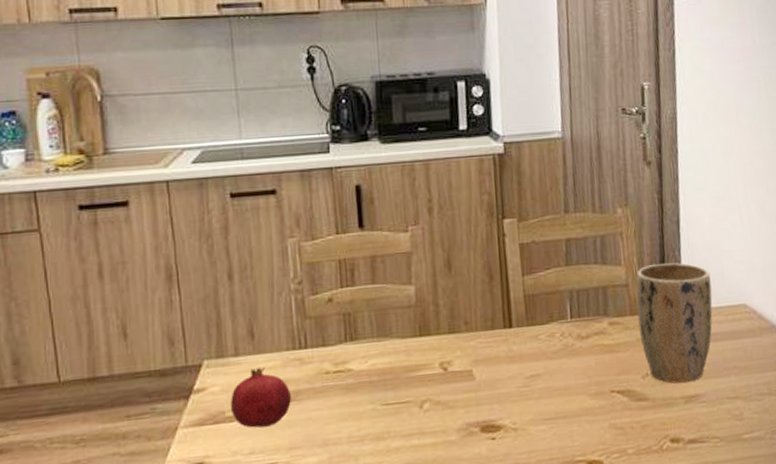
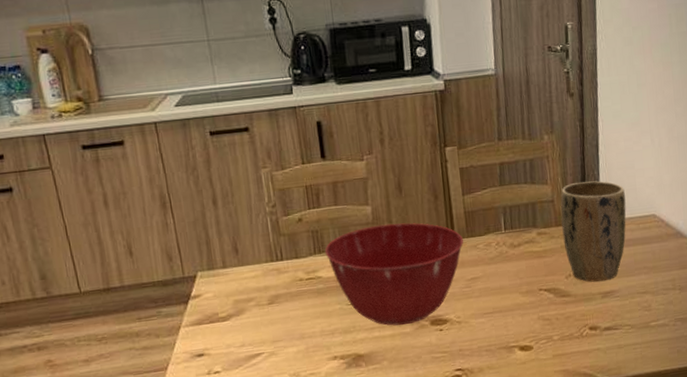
fruit: present [231,367,291,428] -> none [222,277,272,326]
mixing bowl: none [357,306,522,432] -> present [324,223,463,326]

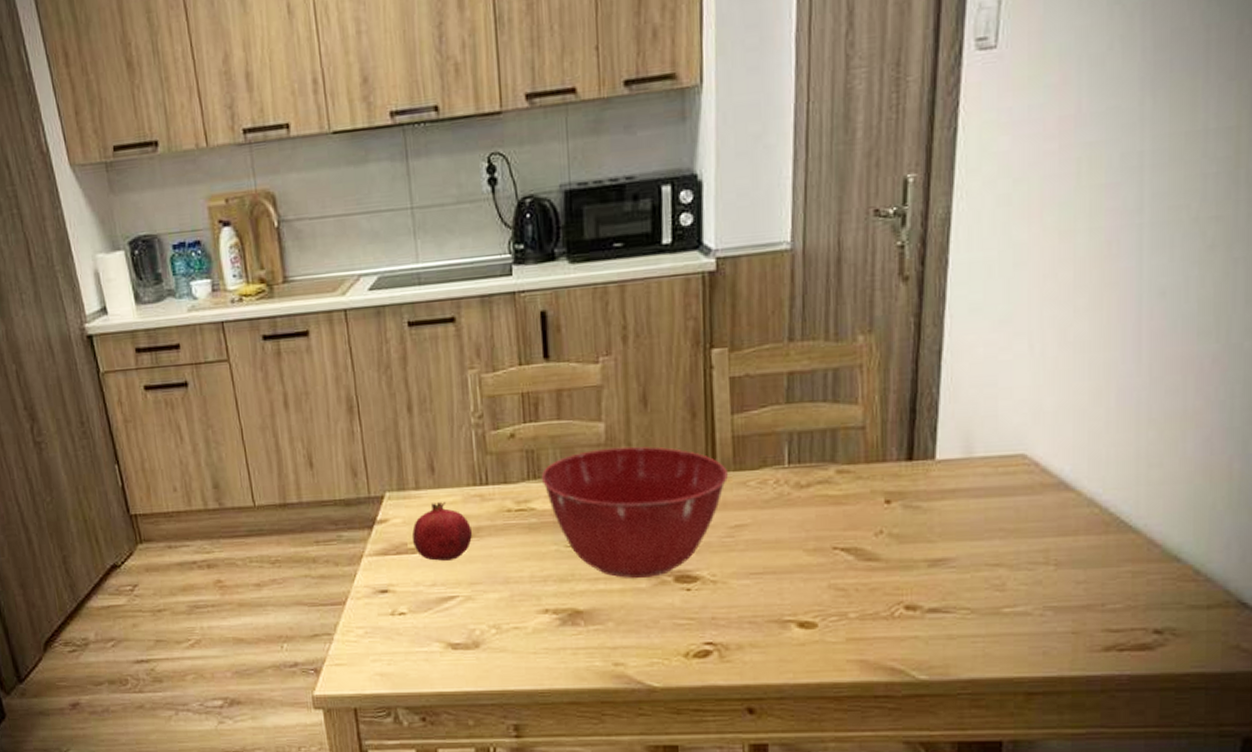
fruit: none [222,277,272,326] -> present [412,502,472,561]
plant pot: present [560,180,626,282] -> none [874,402,978,544]

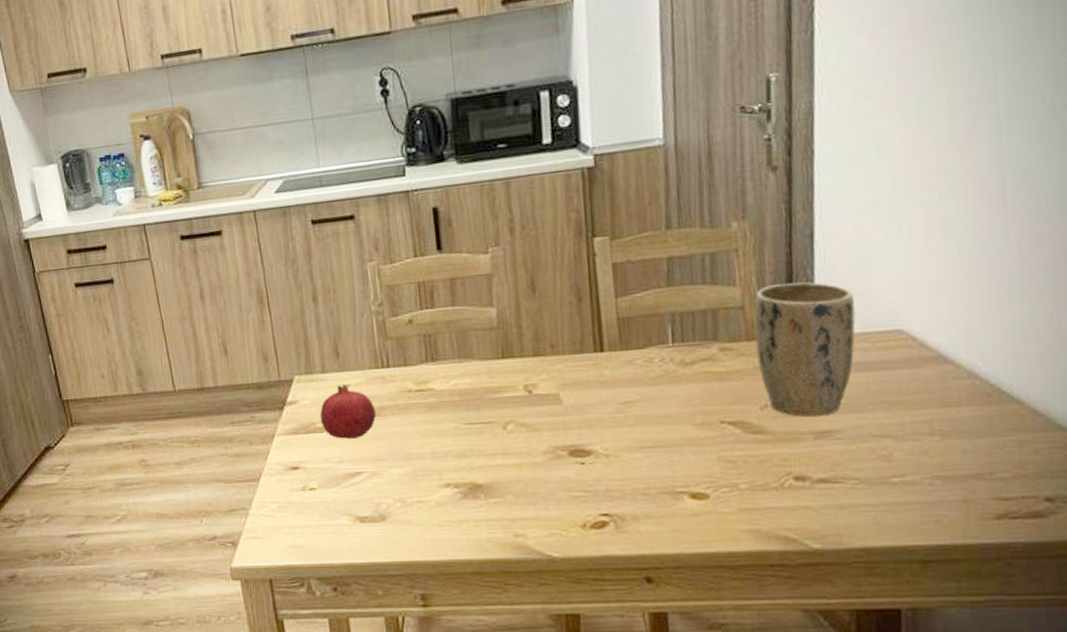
mixing bowl: present [541,446,728,579] -> none [438,329,615,454]
plant pot: none [874,402,978,544] -> present [754,282,856,417]

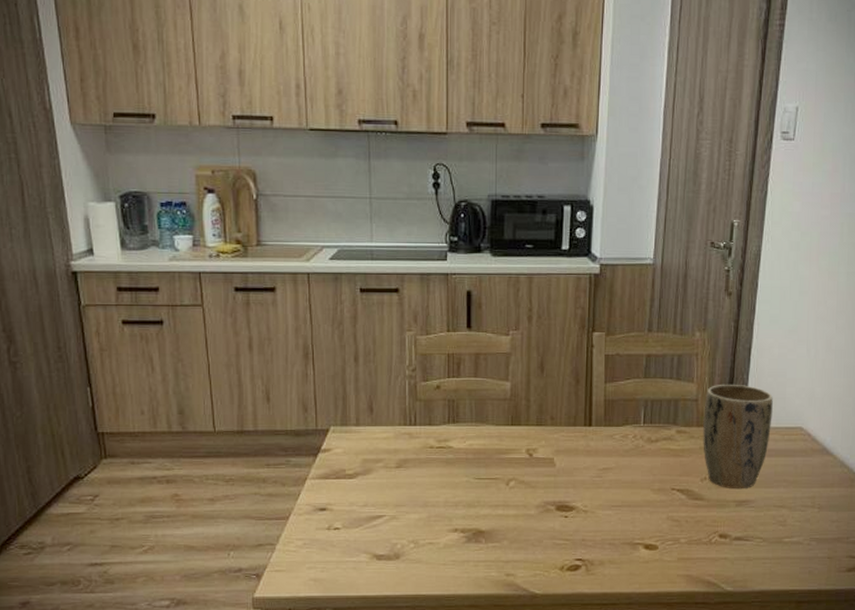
fruit: present [320,384,376,439] -> none [351,437,400,486]

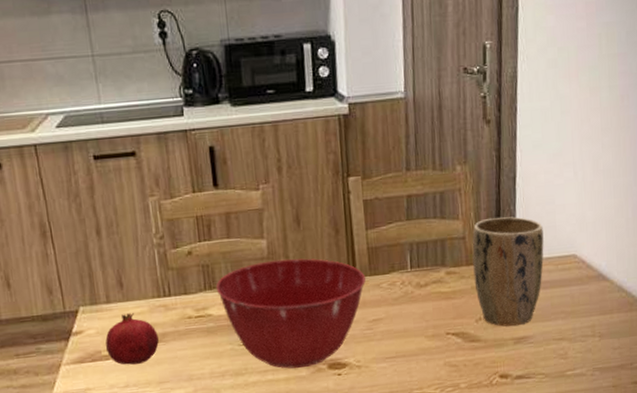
fruit: none [351,437,400,486] -> present [105,313,159,365]
mixing bowl: none [458,402,600,507] -> present [215,258,366,369]

